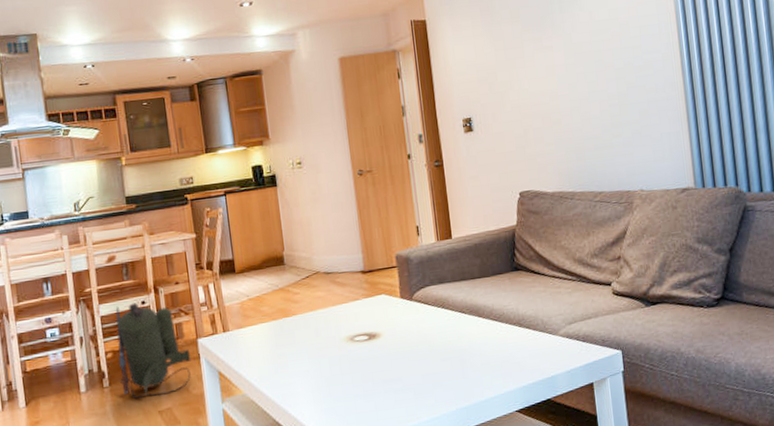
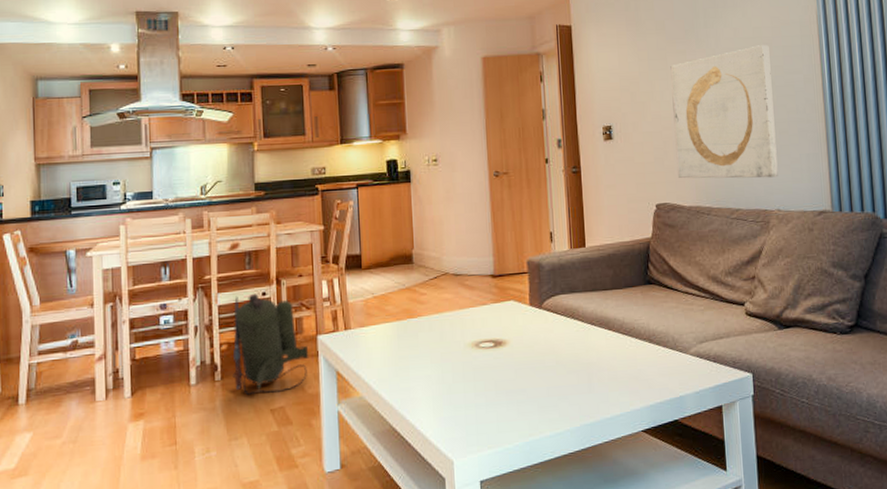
wall art: none [527,26,640,165] -> present [670,45,778,179]

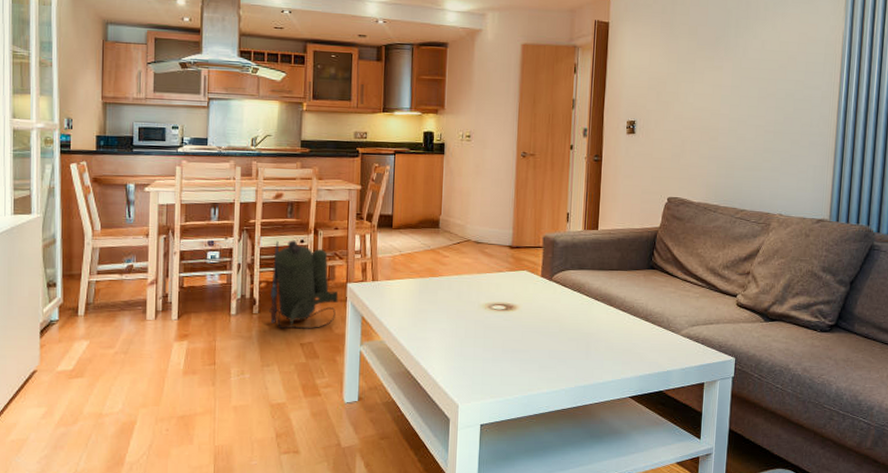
wall art: present [670,45,778,179] -> none [691,59,793,184]

